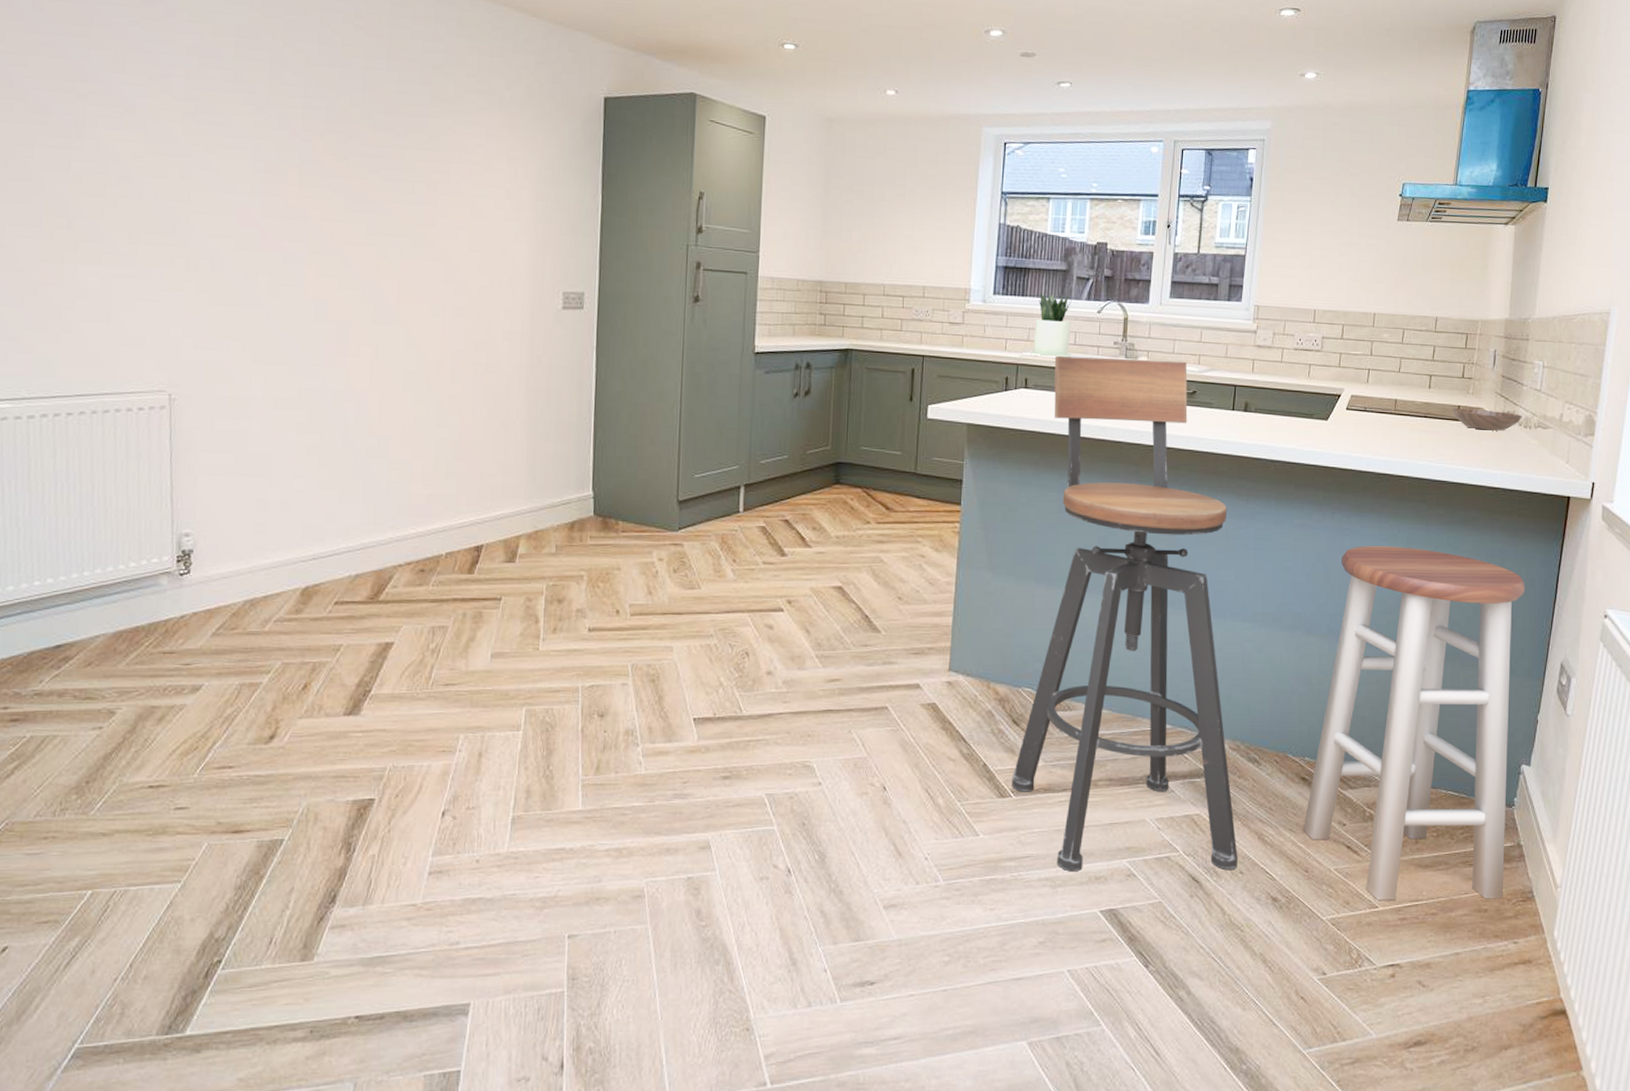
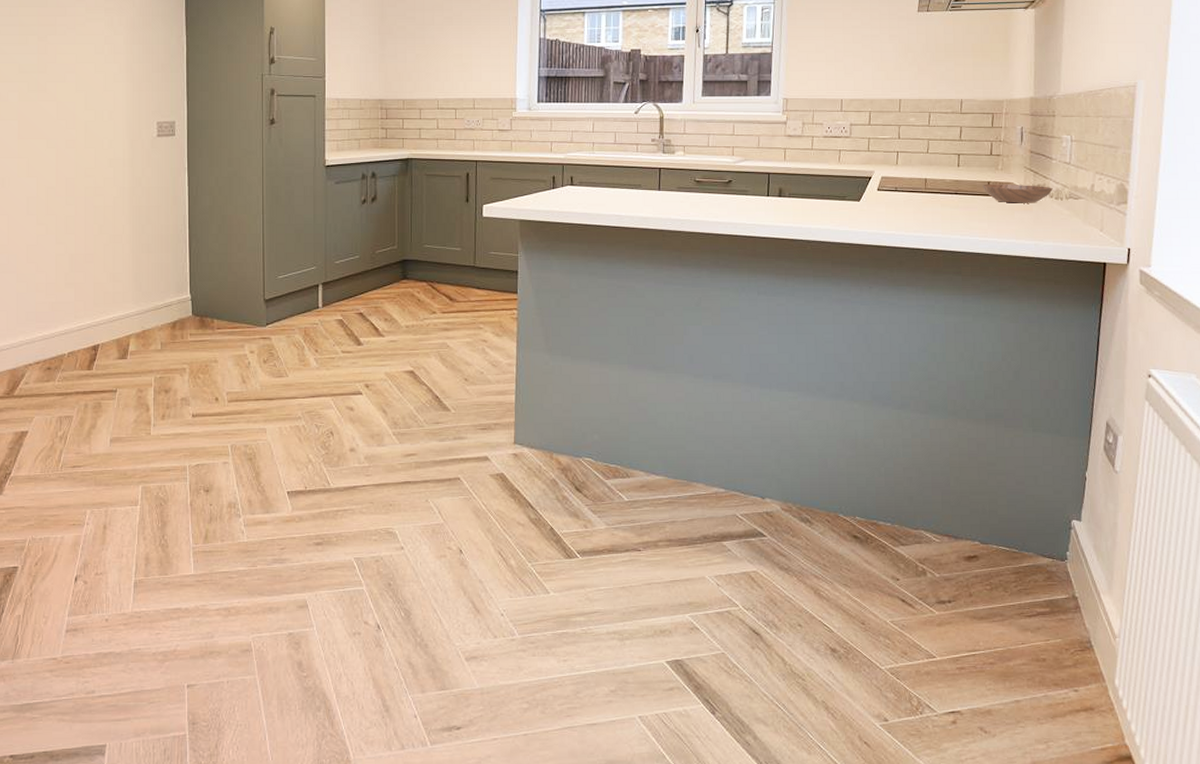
bar stool: present [1012,356,1238,872] -> none [577,153,795,626]
planter: present [1029,293,1072,358] -> none [573,98,613,156]
bar stool: present [1303,545,1526,900] -> none [857,316,1066,651]

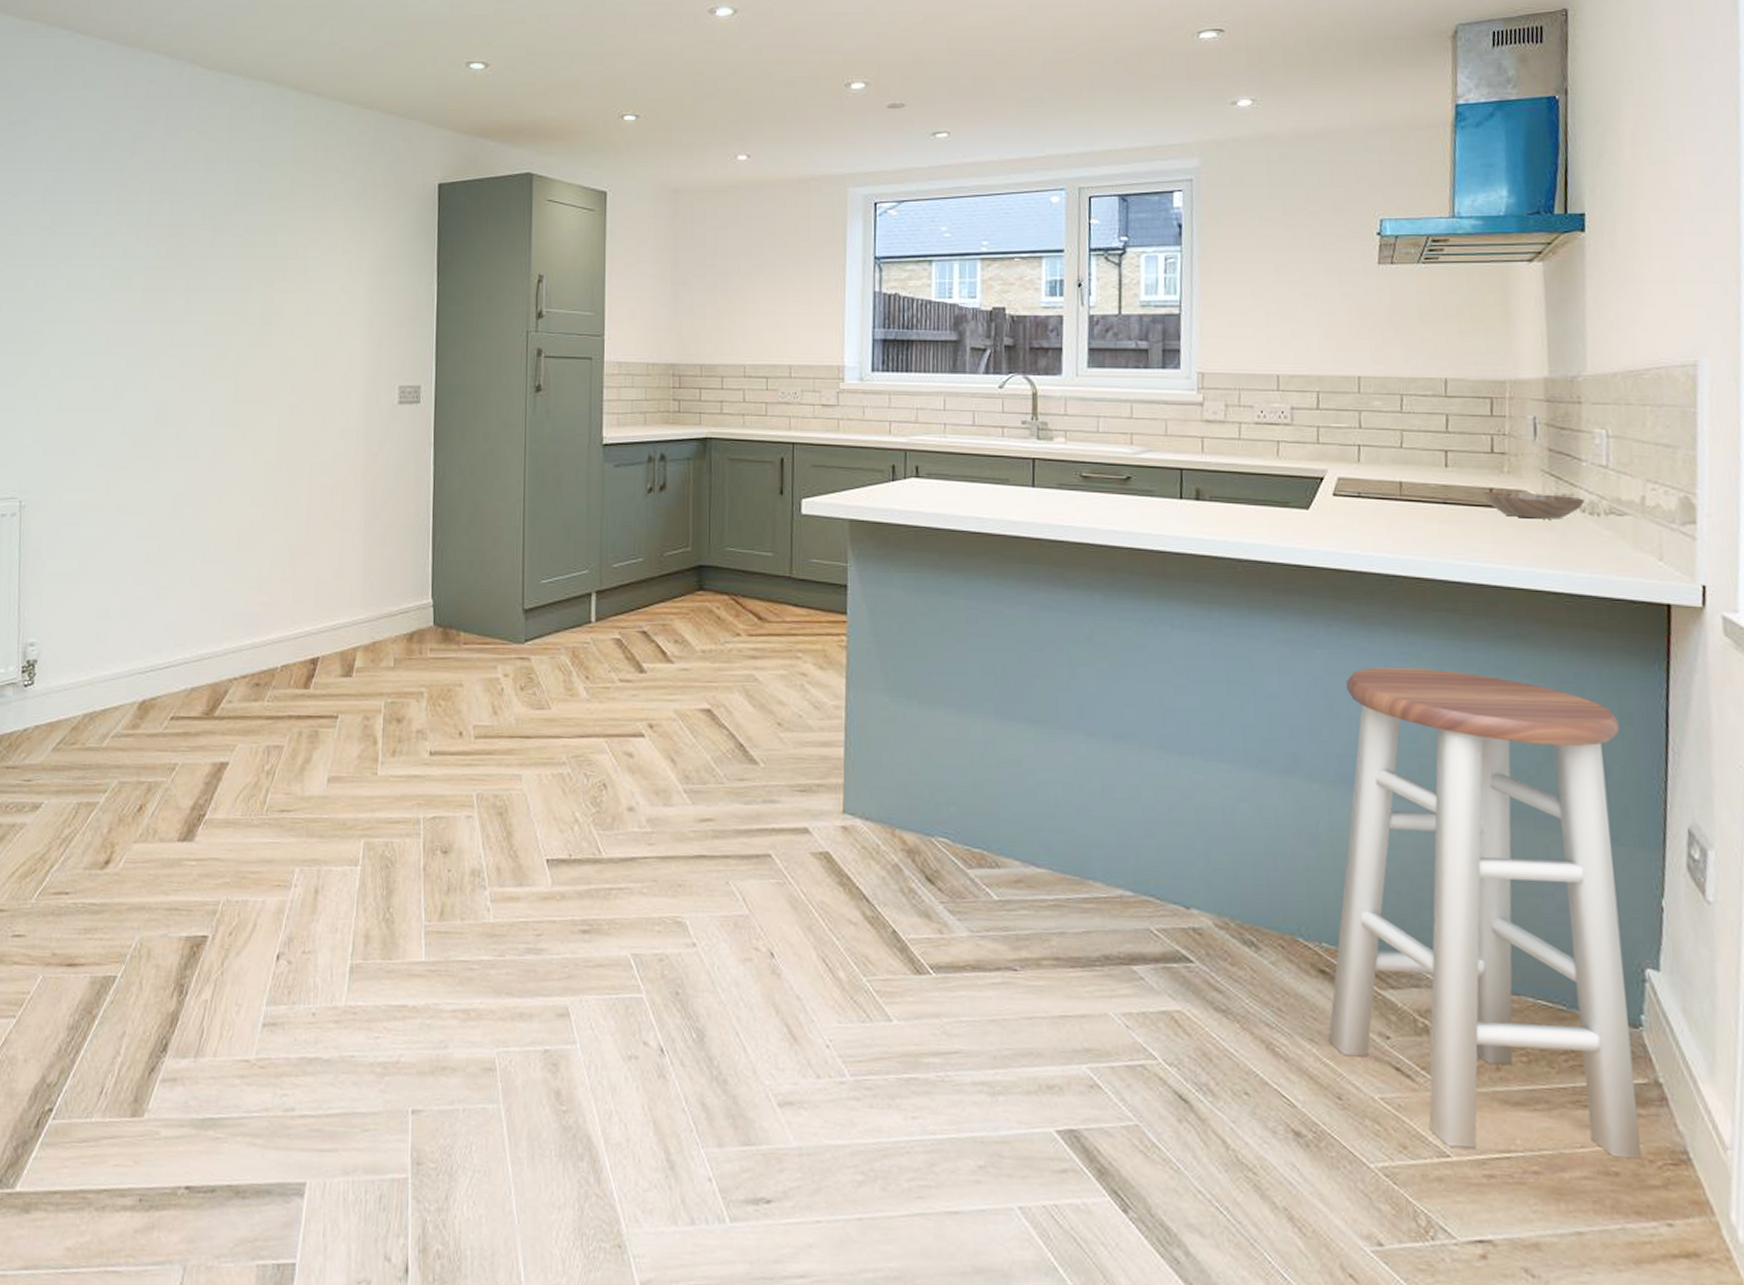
bar stool: none [857,316,1066,651] -> present [1328,667,1641,1159]

